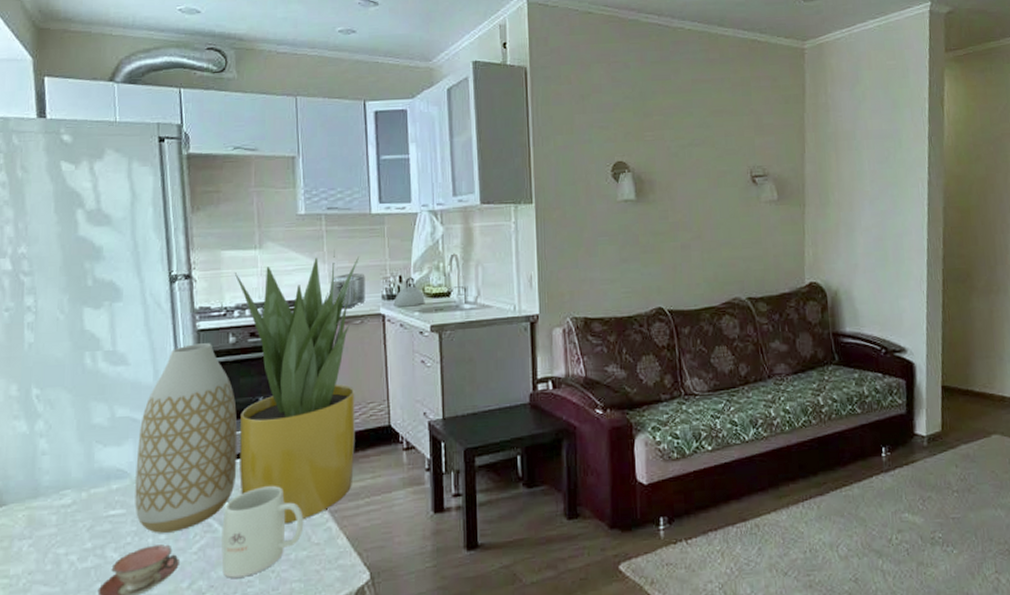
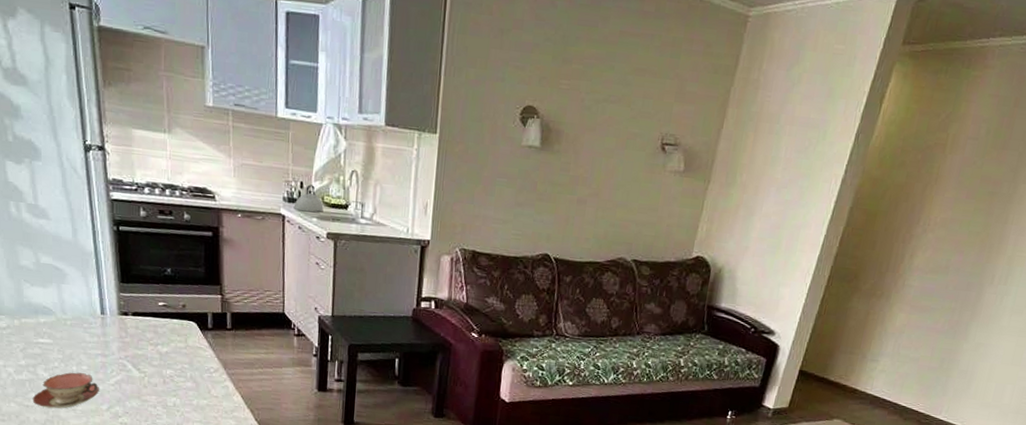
vase: present [135,343,238,533] -> none [60,211,148,366]
mug: present [221,486,304,578] -> none [135,343,205,411]
planter: present [234,250,360,524] -> none [144,146,264,377]
toaster: present [330,273,365,309] -> none [234,171,268,204]

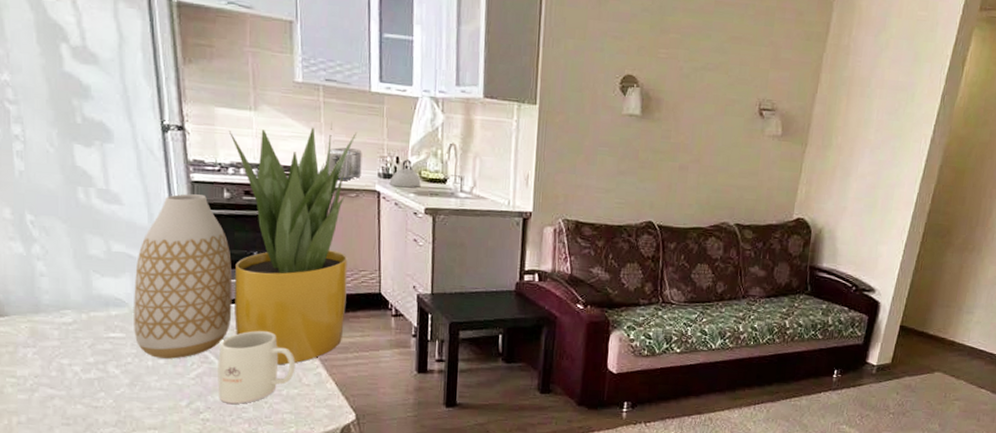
teacup: present [32,372,99,409] -> none [102,367,178,408]
vase: none [60,211,148,366] -> present [134,193,233,359]
mug: none [135,343,205,411] -> present [218,331,296,404]
planter: none [144,146,264,377] -> present [228,122,358,365]
toaster: none [234,171,268,204] -> present [326,147,362,182]

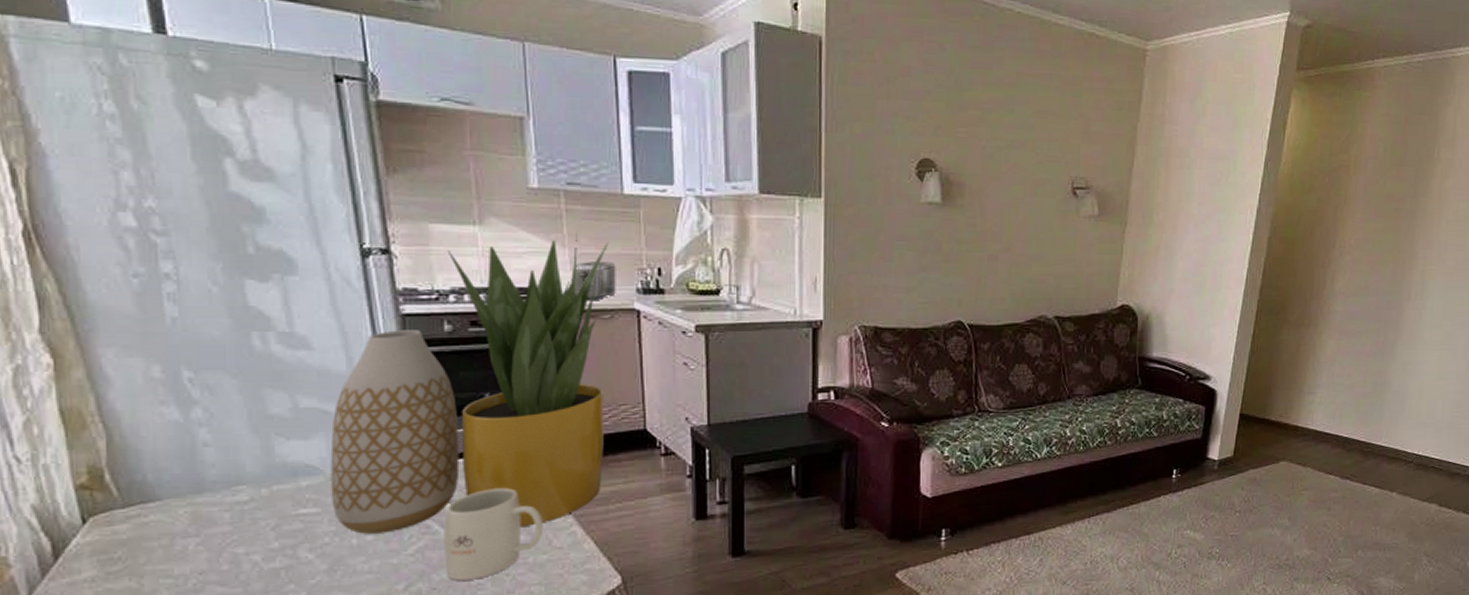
kettle: present [389,159,421,188] -> none [650,270,689,303]

